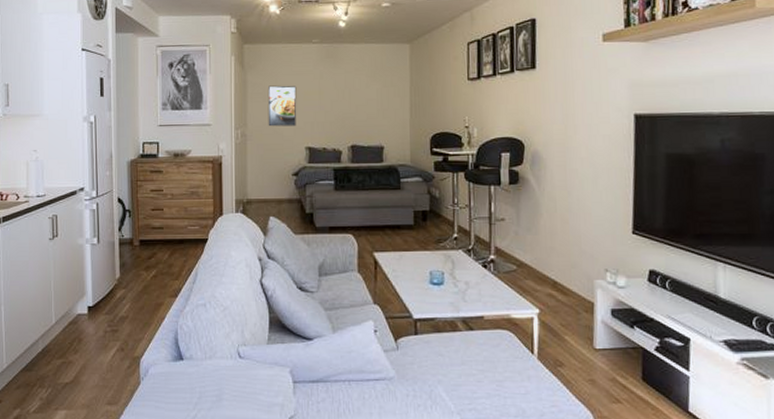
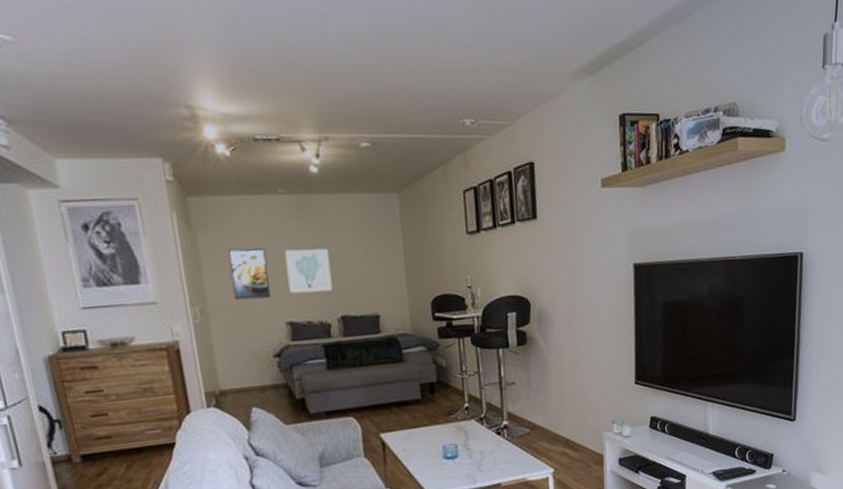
wall art: none [311,87,347,124] -> present [284,248,333,294]

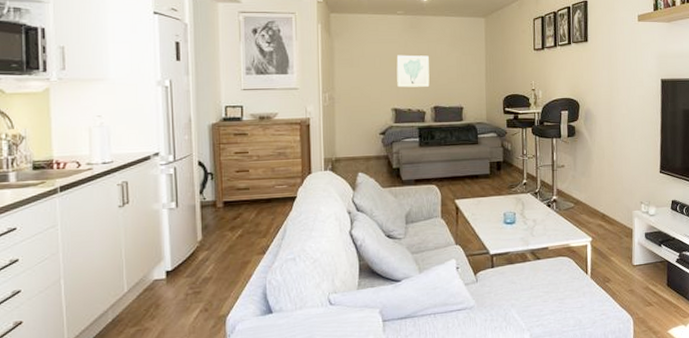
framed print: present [228,248,271,301] -> none [355,52,383,90]

